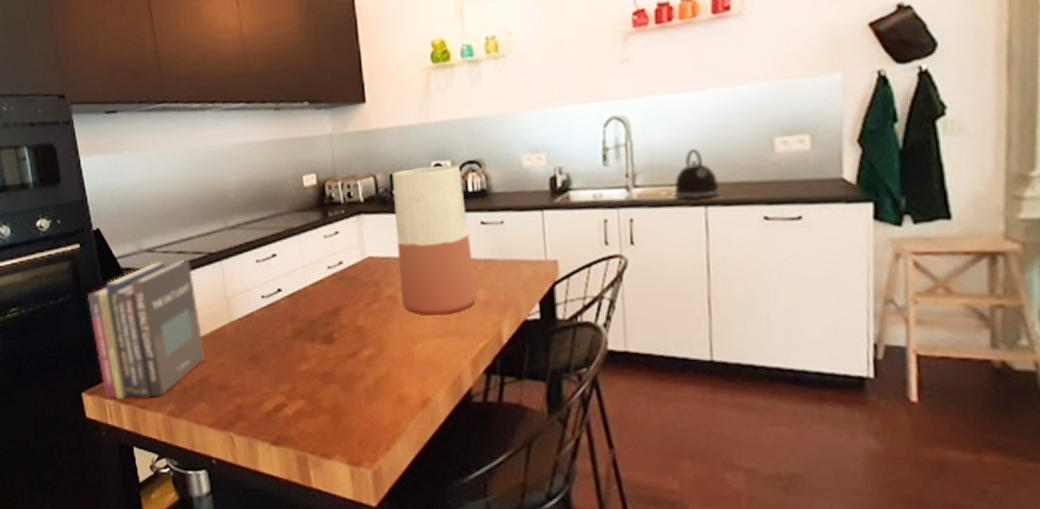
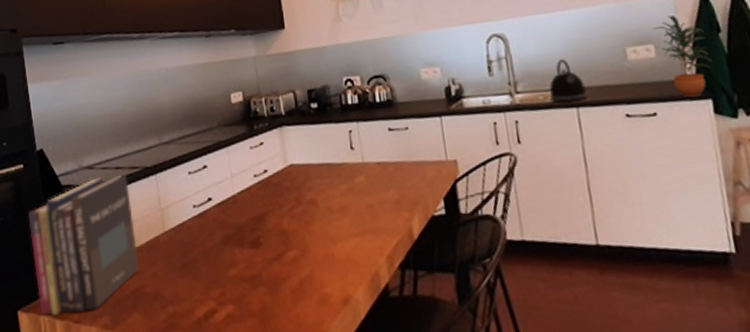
vase: present [393,165,477,316] -> none [310,79,389,217]
potted plant: none [813,99,883,201] -> present [654,15,714,98]

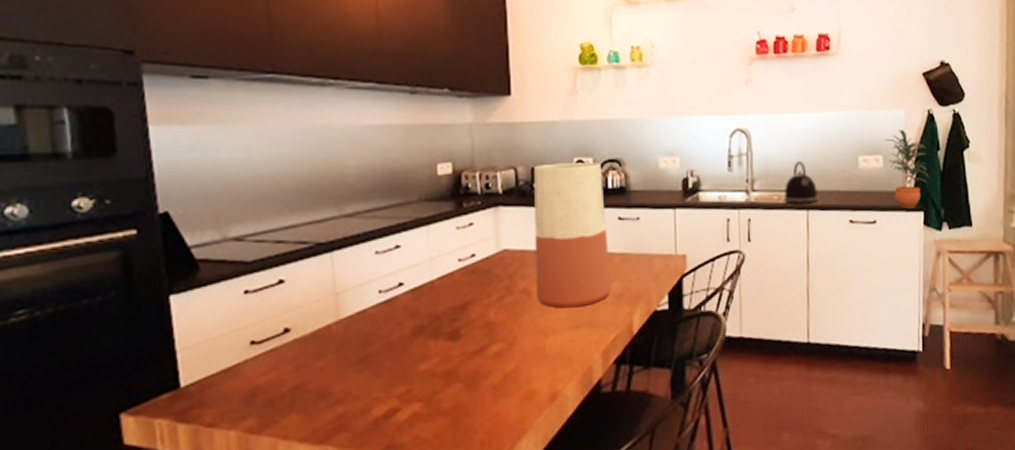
books: present [28,174,139,316] -> none [142,250,301,420]
vase: none [310,79,389,217] -> present [534,162,611,308]

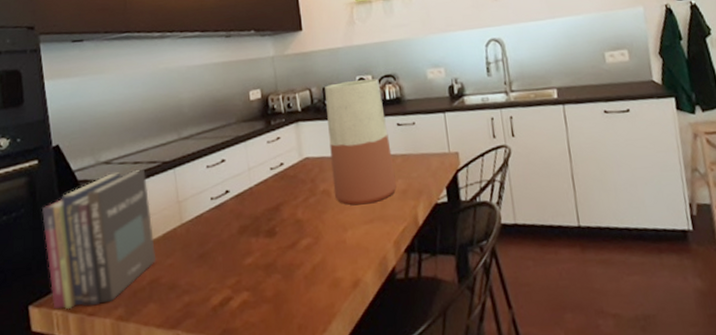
books: none [142,250,301,420] -> present [42,168,155,310]
kettle: present [784,161,819,205] -> none [540,62,572,101]
potted plant: present [885,129,930,209] -> none [628,24,676,97]

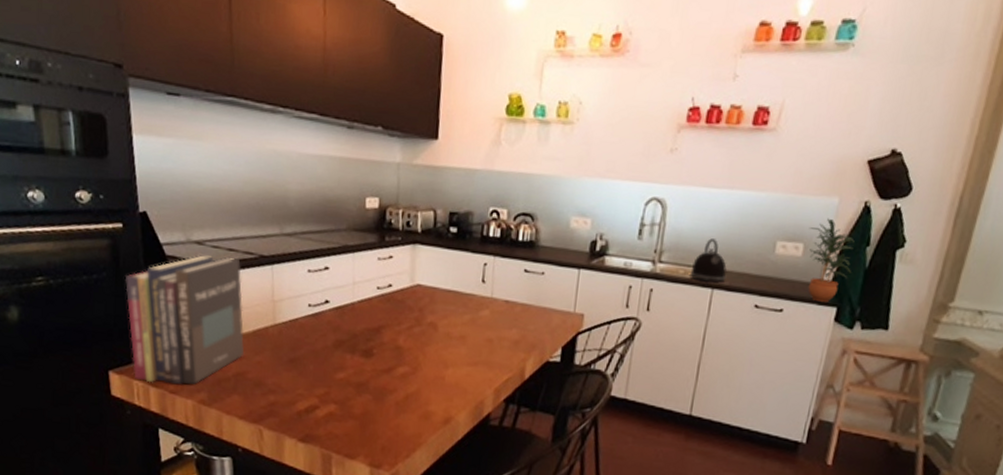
vase: present [325,78,397,206] -> none [441,210,515,347]
kettle: none [540,62,572,101] -> present [690,238,727,283]
potted plant: none [628,24,676,97] -> present [808,218,854,303]

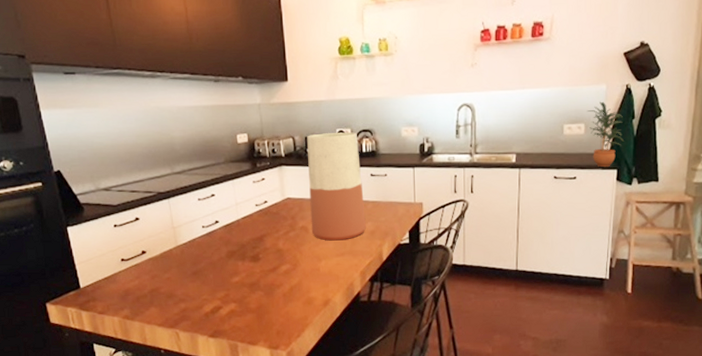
books: present [126,255,244,386] -> none [50,197,155,308]
vase: none [441,210,515,347] -> present [307,132,366,241]
kettle: present [690,238,727,283] -> none [500,129,529,164]

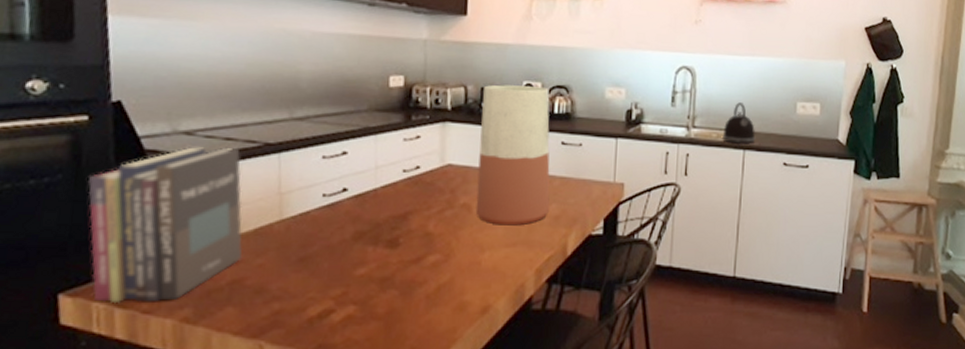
books: none [50,197,155,308] -> present [88,147,242,304]
kettle: none [500,129,529,164] -> present [722,102,756,144]
potted plant: present [587,101,625,168] -> none [824,79,864,157]

